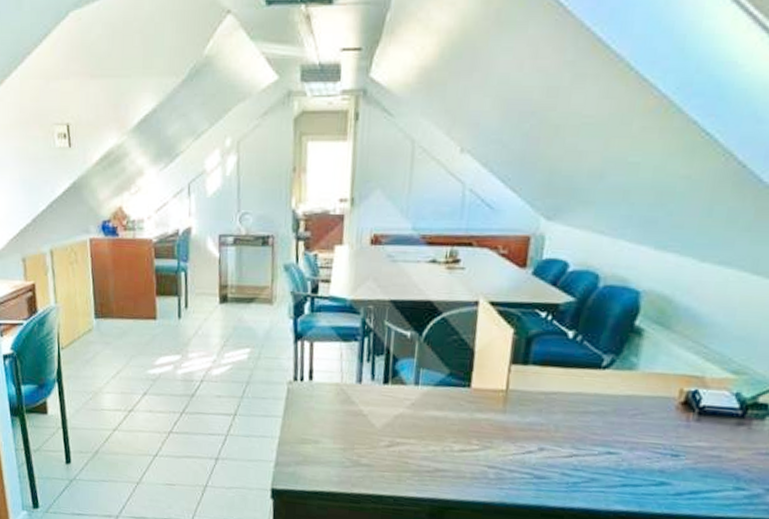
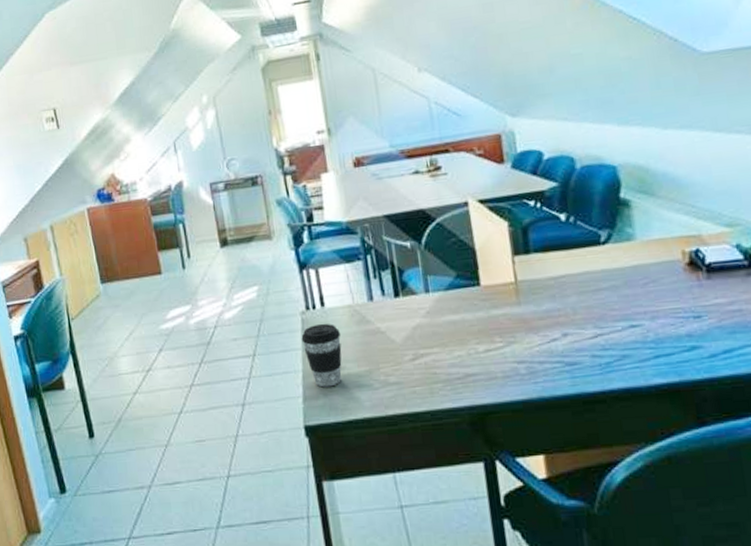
coffee cup: none [284,396,324,458] -> present [301,323,342,388]

